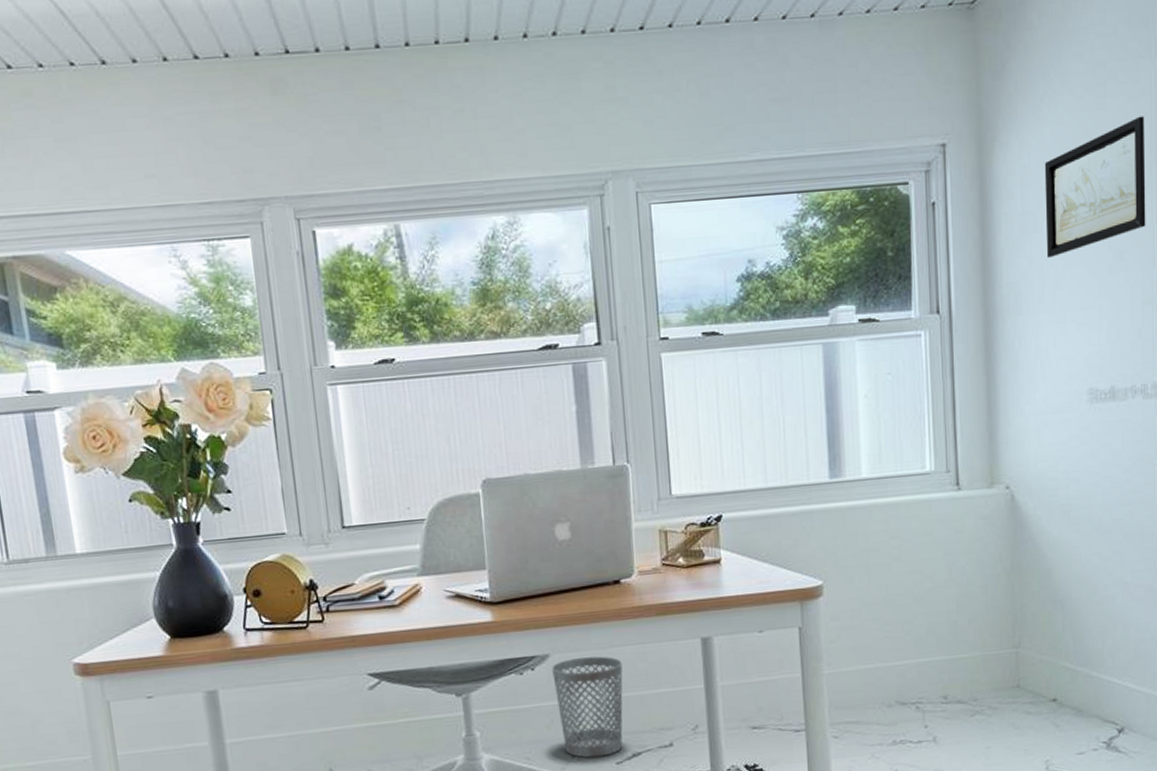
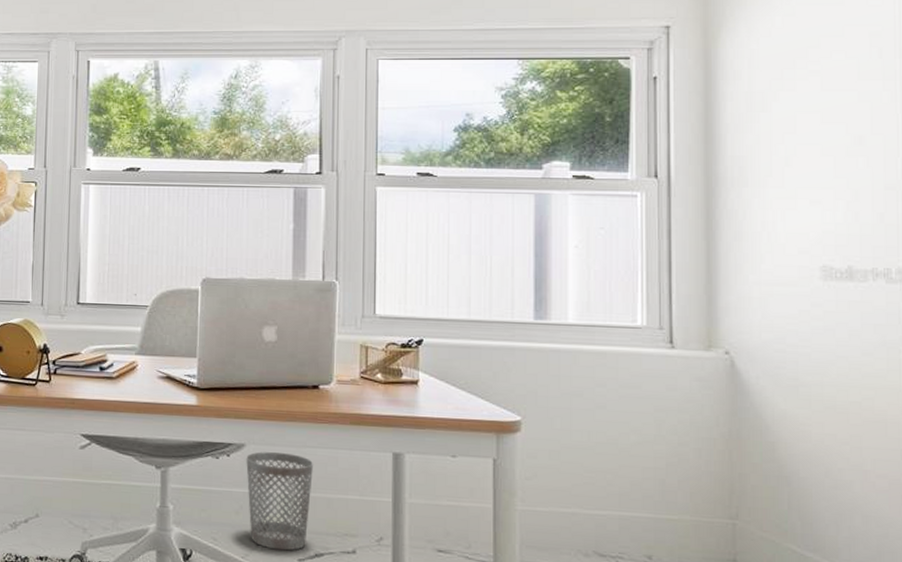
wall art: present [1044,116,1146,259] -> none [774,13,889,137]

